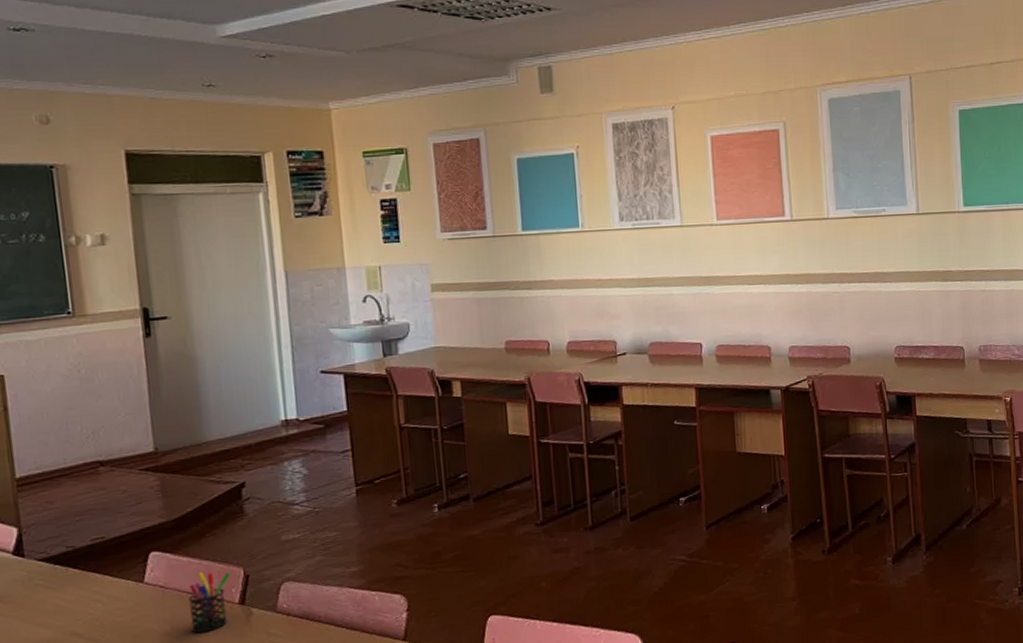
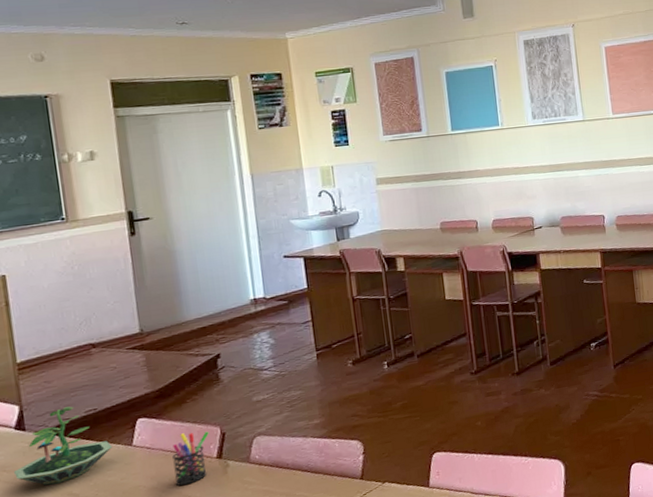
terrarium: none [11,532,122,622] -> present [14,406,113,486]

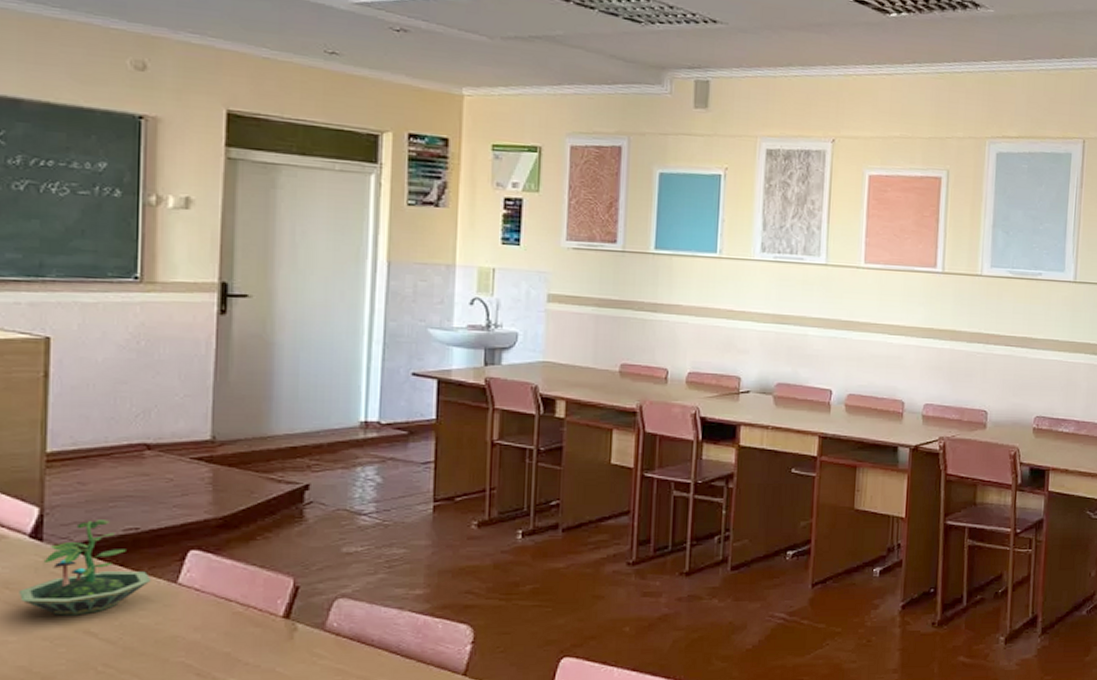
pen holder: present [172,431,209,486] -> none [224,578,278,646]

